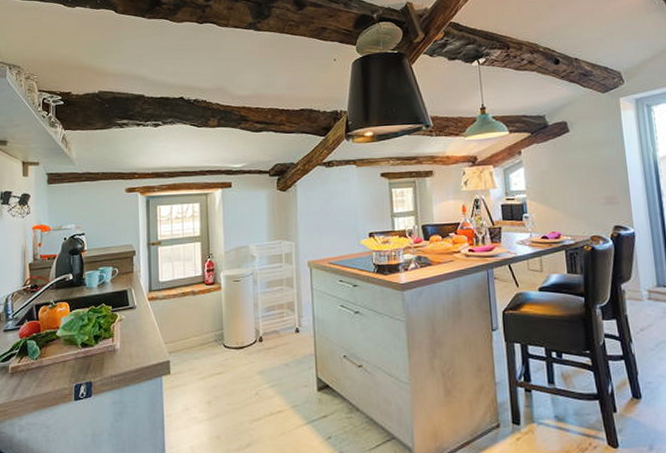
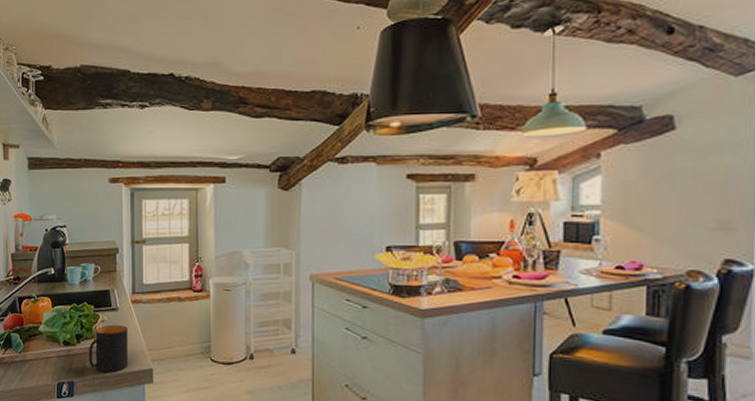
mug: none [106,322,145,370] -> present [88,325,128,373]

